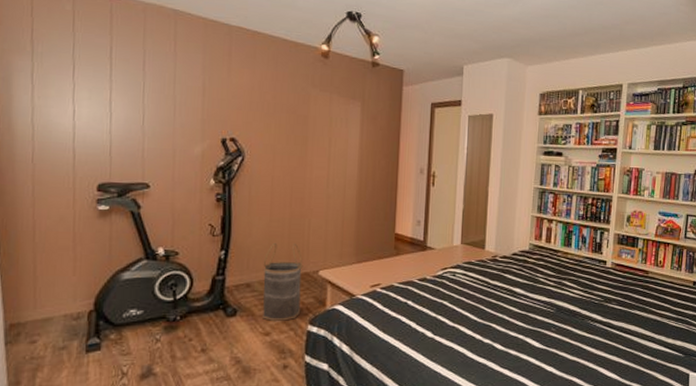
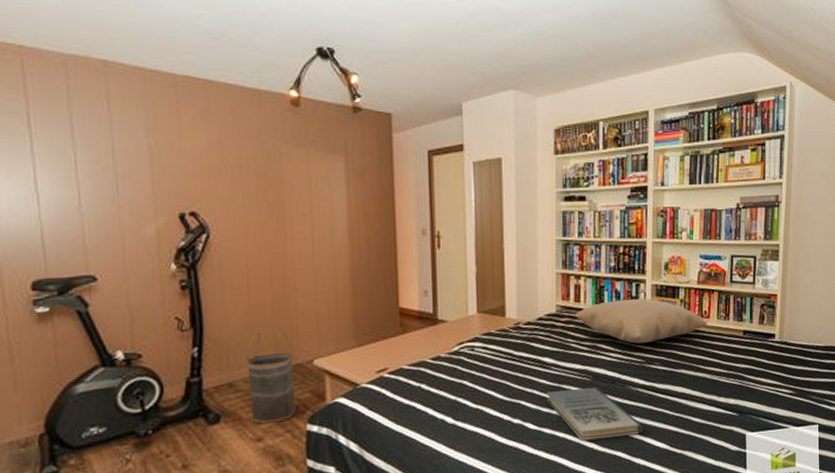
book: none [514,318,598,364] -> present [546,387,643,441]
cushion: none [545,244,662,284] -> present [575,298,708,344]

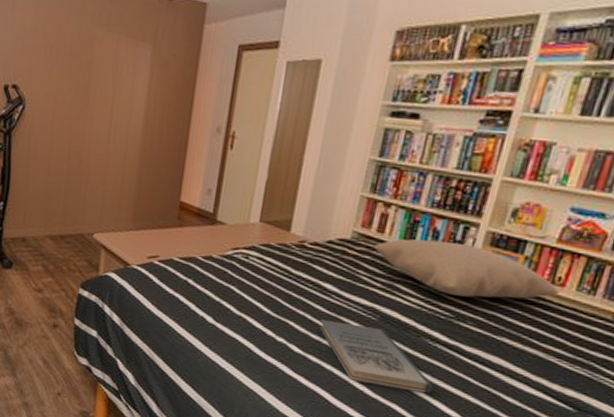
basket: present [245,330,297,424] -> none [35,198,78,281]

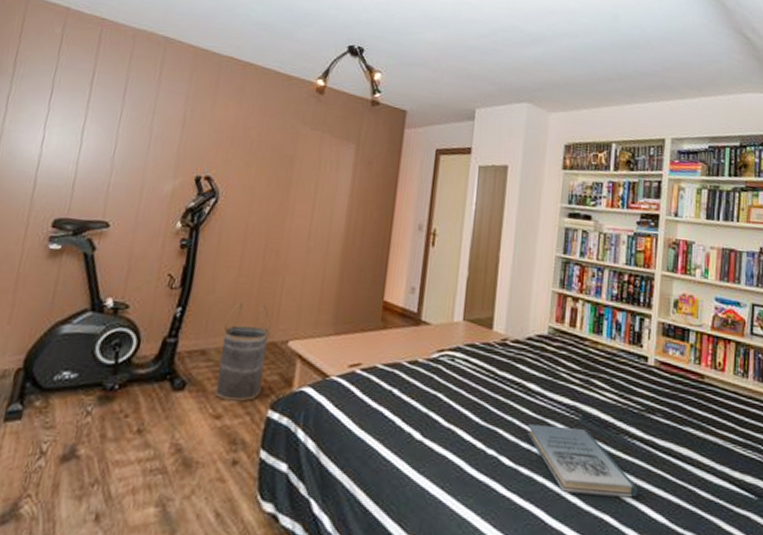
basket: none [35,198,78,281] -> present [214,301,271,402]
cushion: present [374,239,560,299] -> none [568,332,722,388]

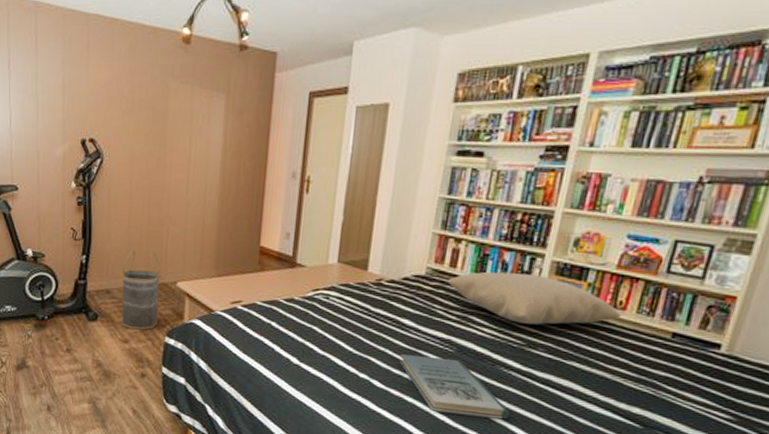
cushion: none [568,332,722,388] -> present [447,271,622,325]

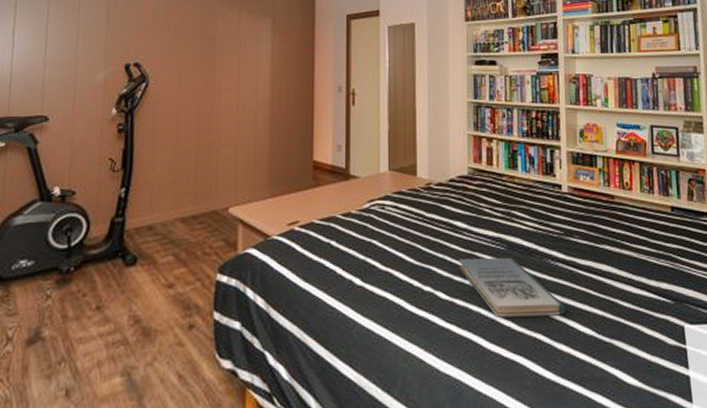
basket: present [120,249,161,330] -> none [164,176,212,270]
cushion: present [447,271,622,325] -> none [487,166,630,213]

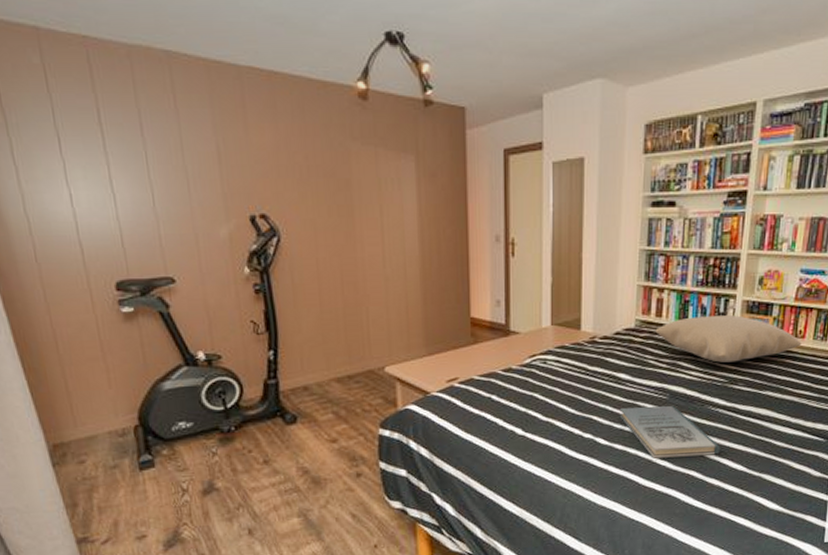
cushion: none [487,166,630,213] -> present [655,315,802,363]

